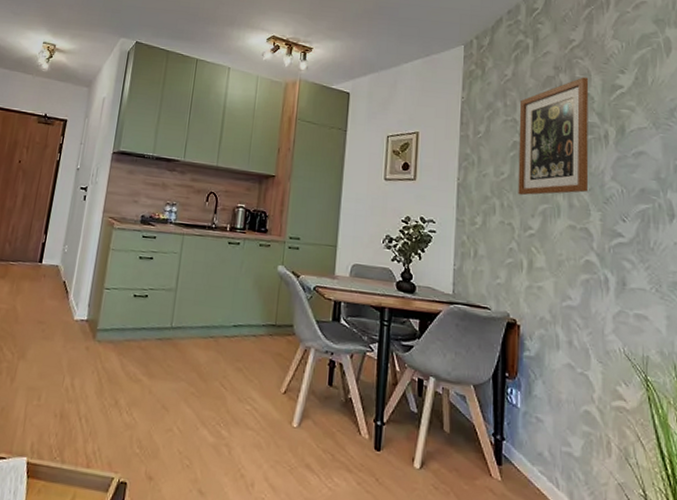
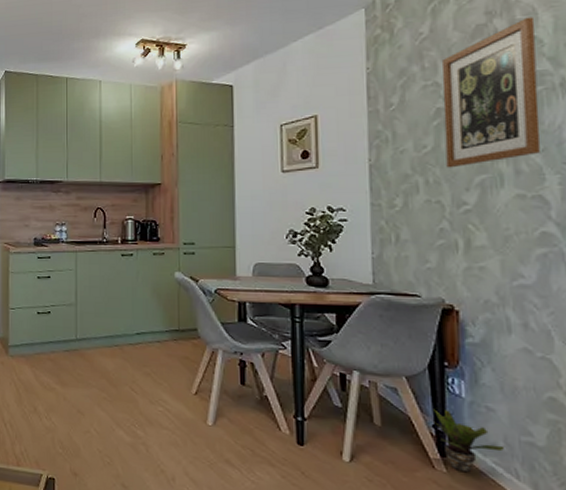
potted plant: none [494,418,549,482] -> present [434,409,505,473]

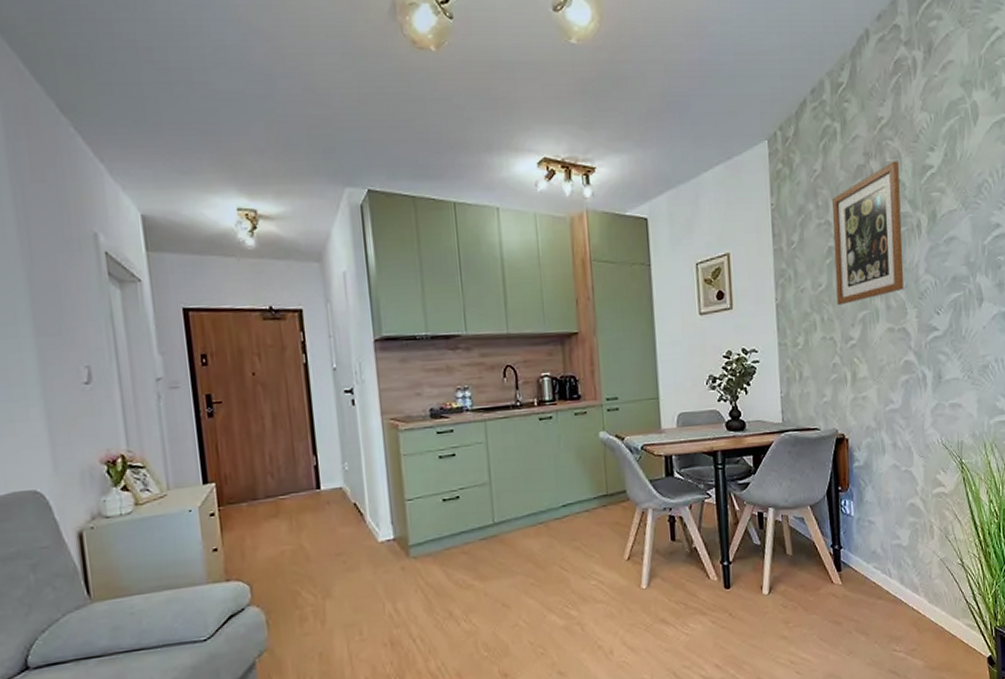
potted plant: present [434,409,505,473] -> none [831,529,882,582]

